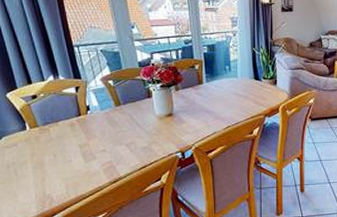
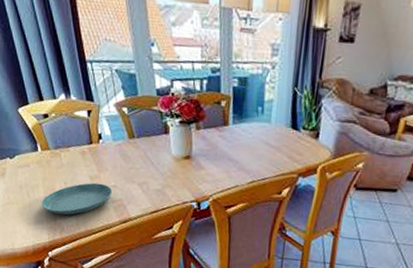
saucer: none [29,150,101,187] -> present [41,182,112,215]

